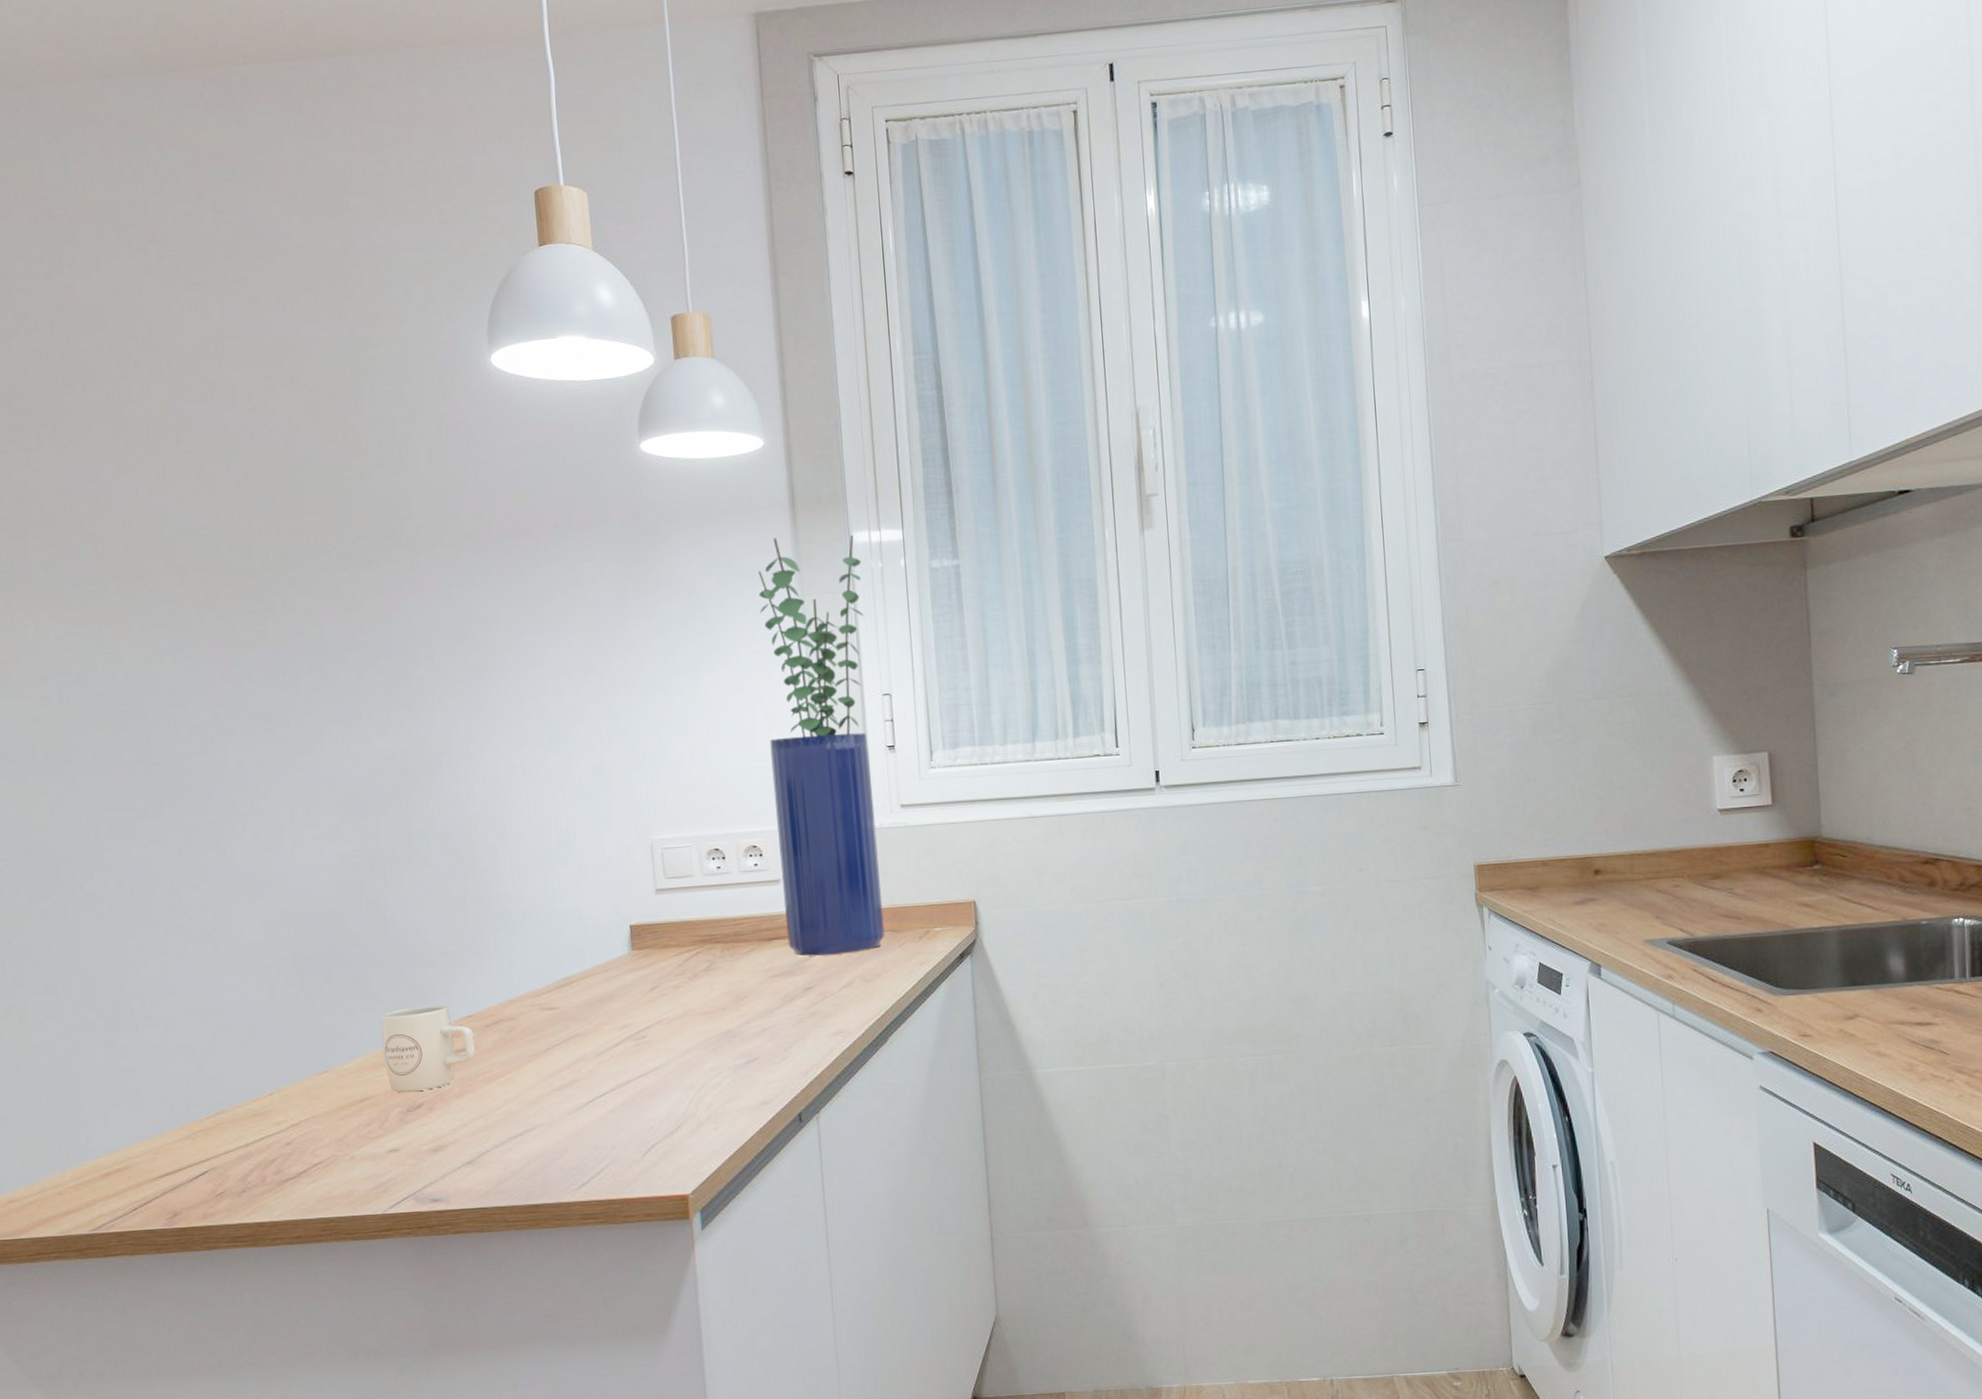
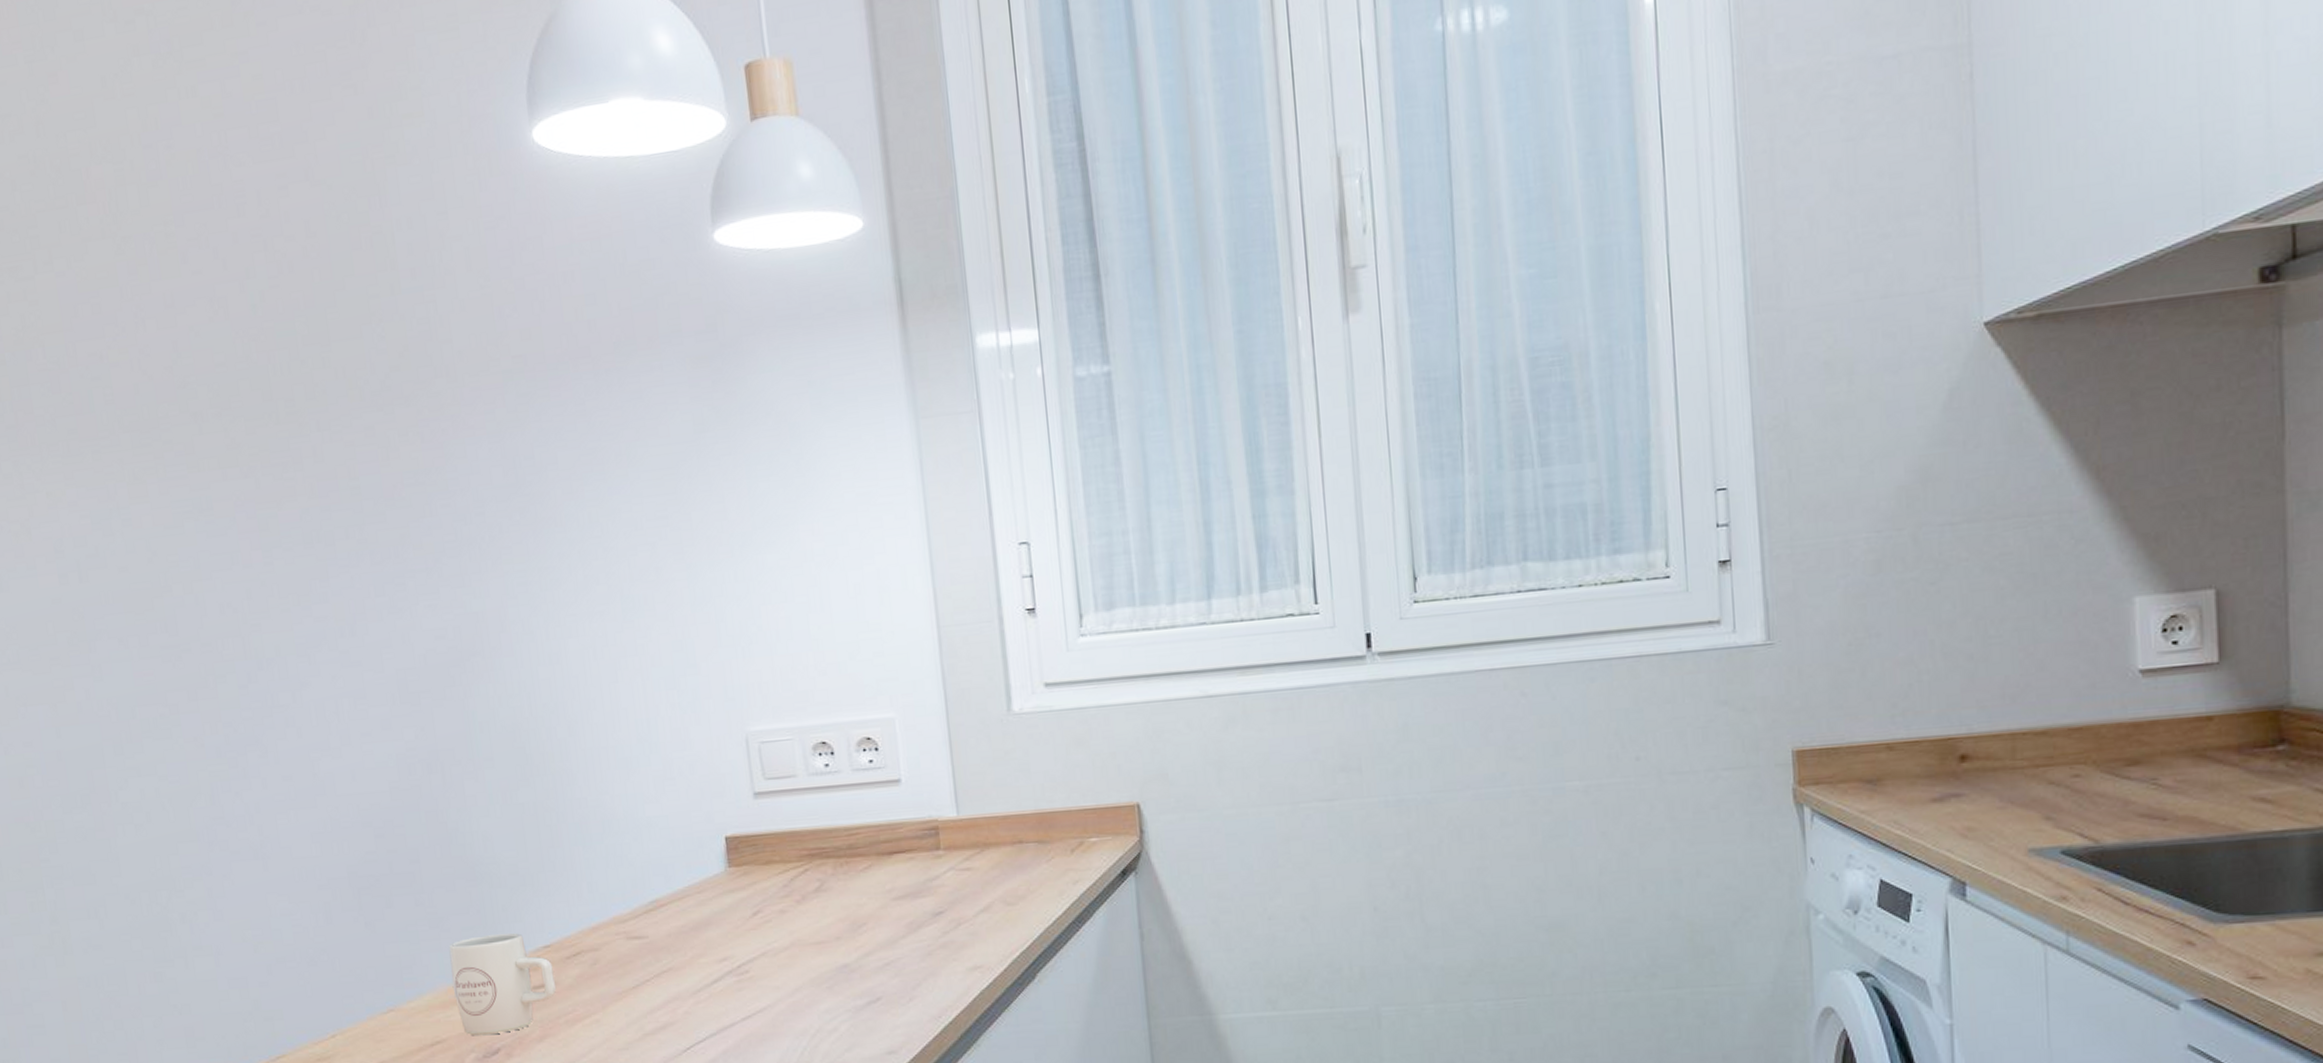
vase: present [758,535,885,957] -> none [861,339,1029,874]

